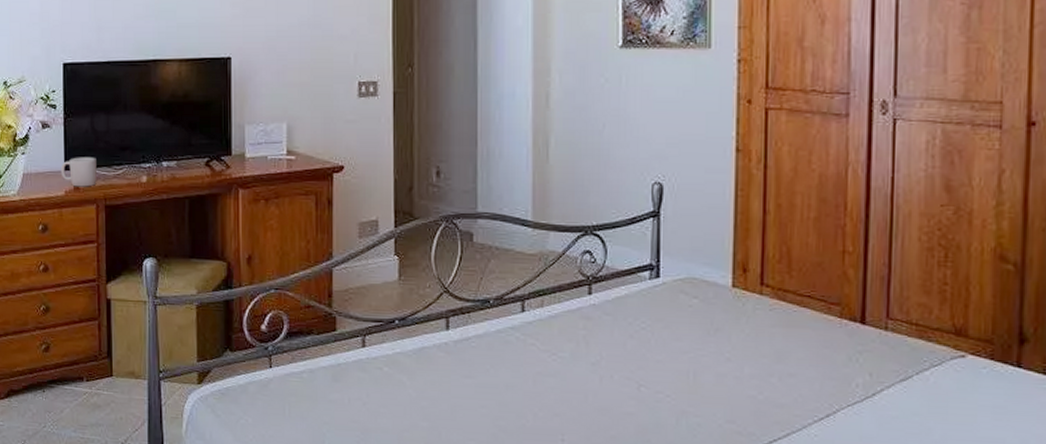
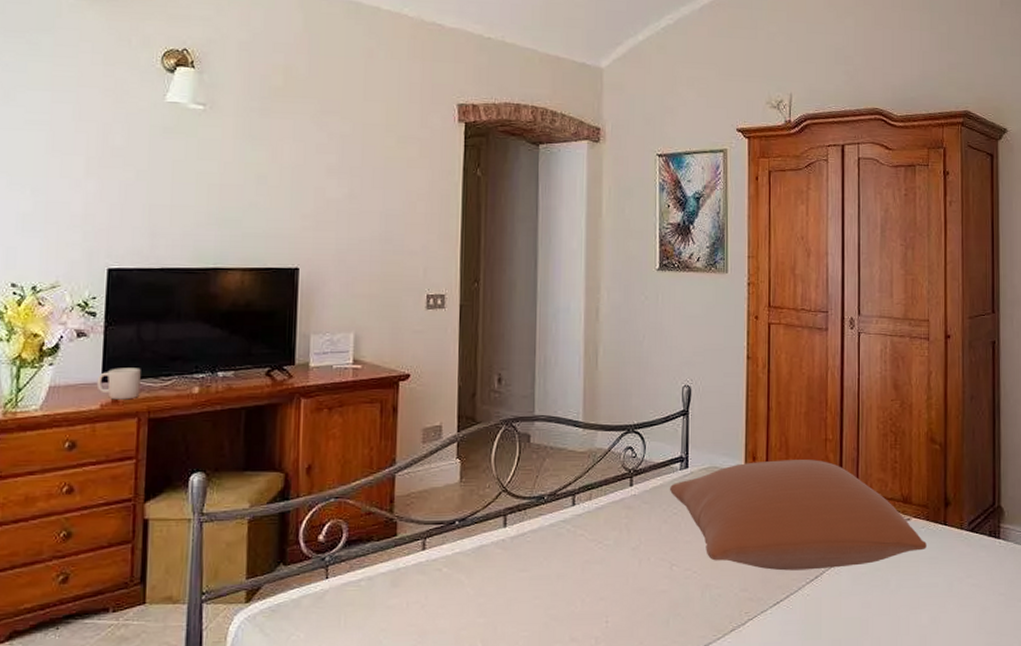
pillow: none [637,273,989,407] -> present [670,460,927,571]

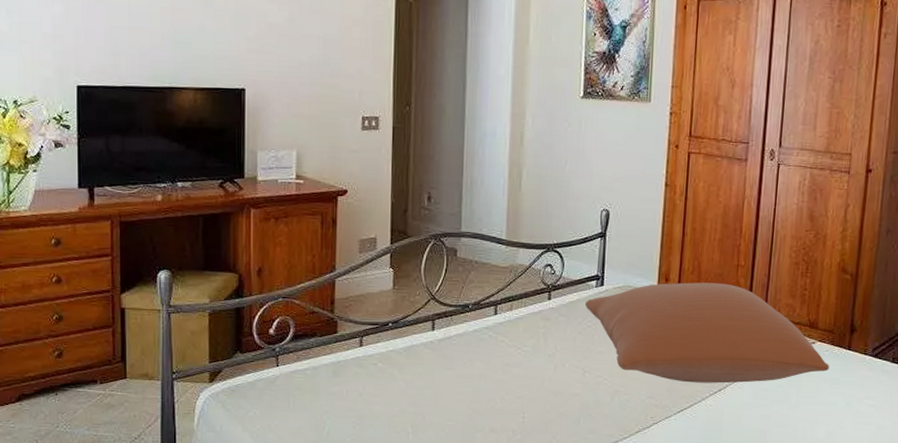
mug: present [96,368,141,400] -> none [74,175,111,204]

